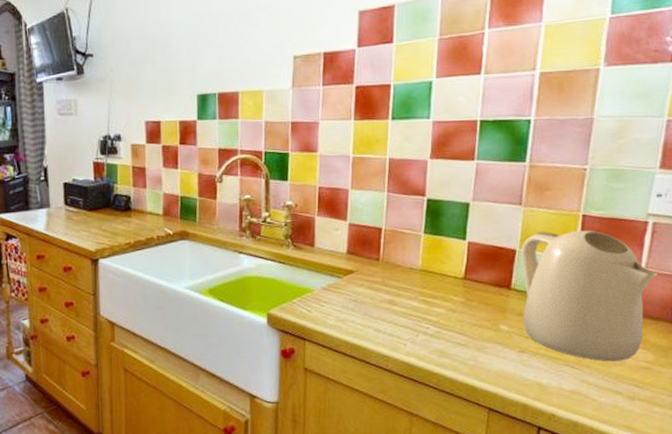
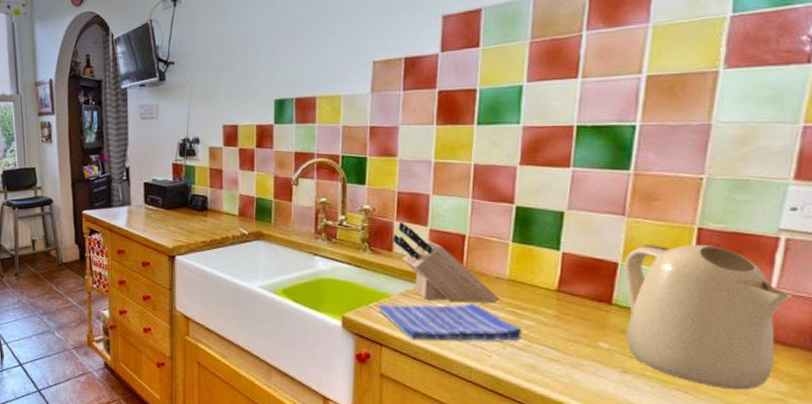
dish towel: none [301,293,434,333] -> present [378,302,523,341]
knife block: none [314,217,414,294] -> present [393,222,500,302]

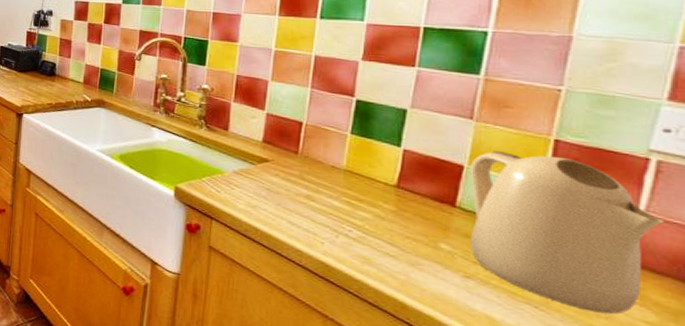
dish towel: present [378,302,523,341] -> none [210,180,358,231]
knife block: present [393,222,500,302] -> none [229,104,335,191]

